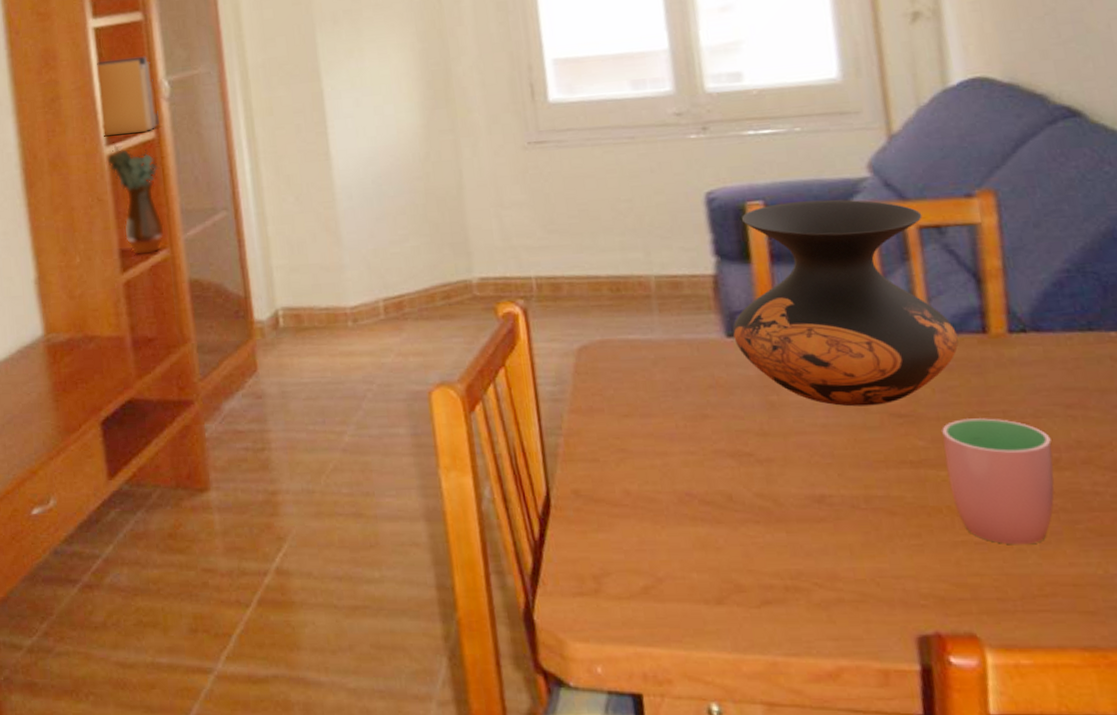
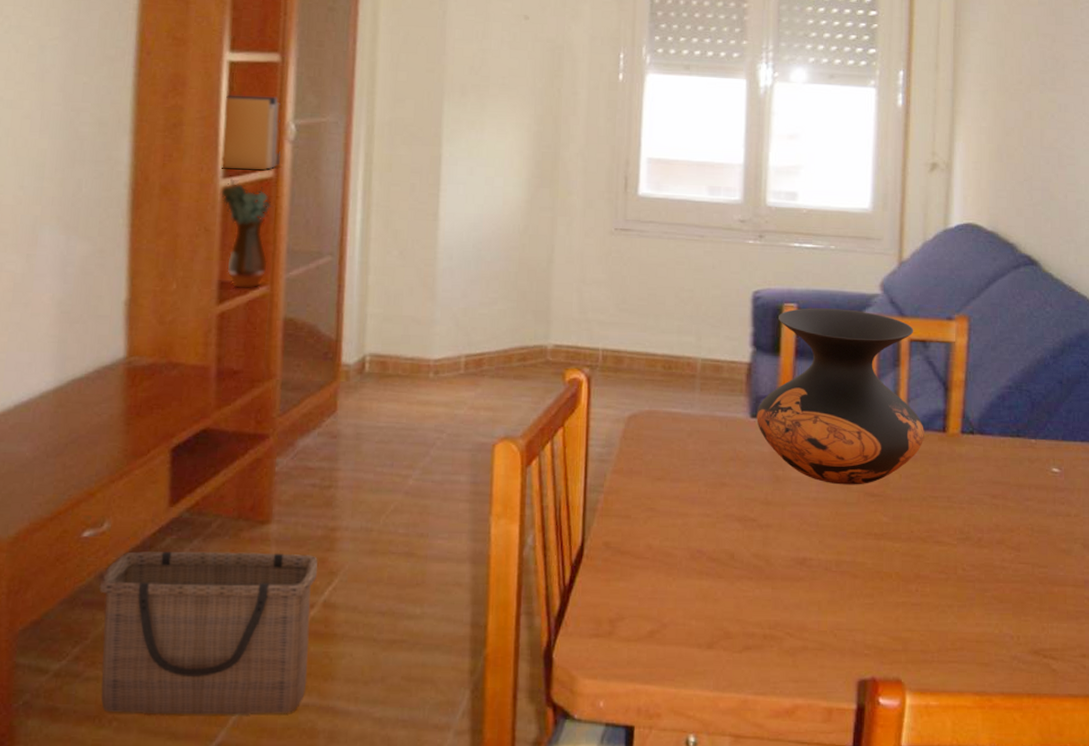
basket: none [55,520,273,688] -> present [99,551,318,715]
cup: present [942,418,1055,545] -> none [901,501,978,607]

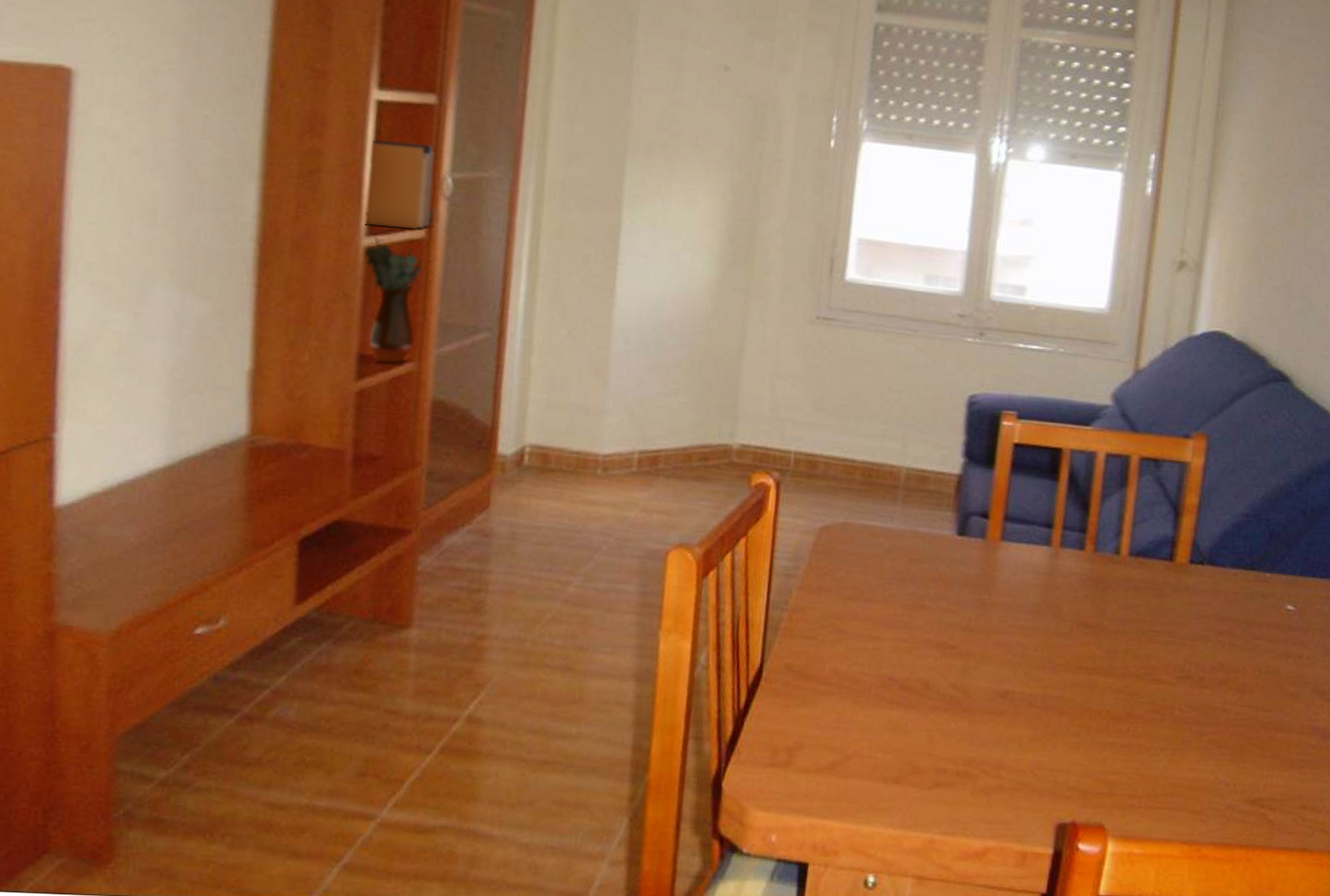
basket: present [99,551,318,715] -> none [212,652,463,836]
vase: present [756,308,924,485] -> none [963,417,1149,615]

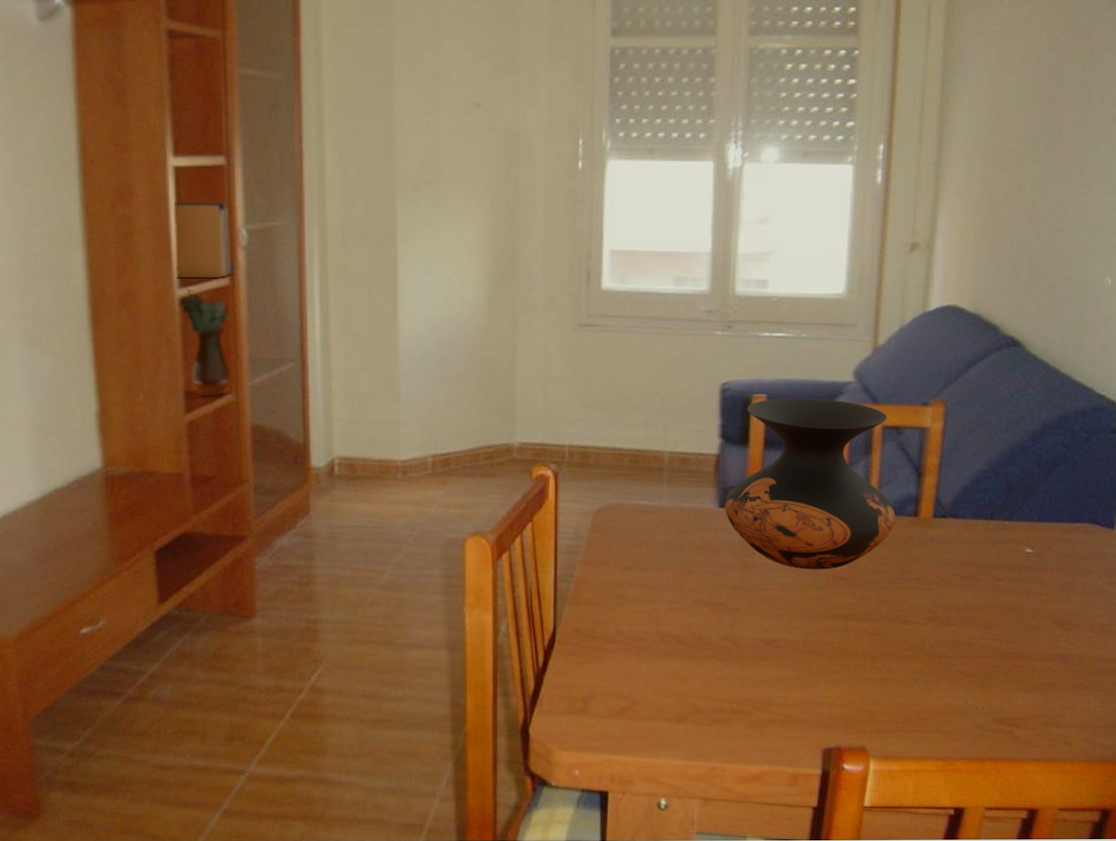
vase: none [963,417,1149,615] -> present [725,398,895,570]

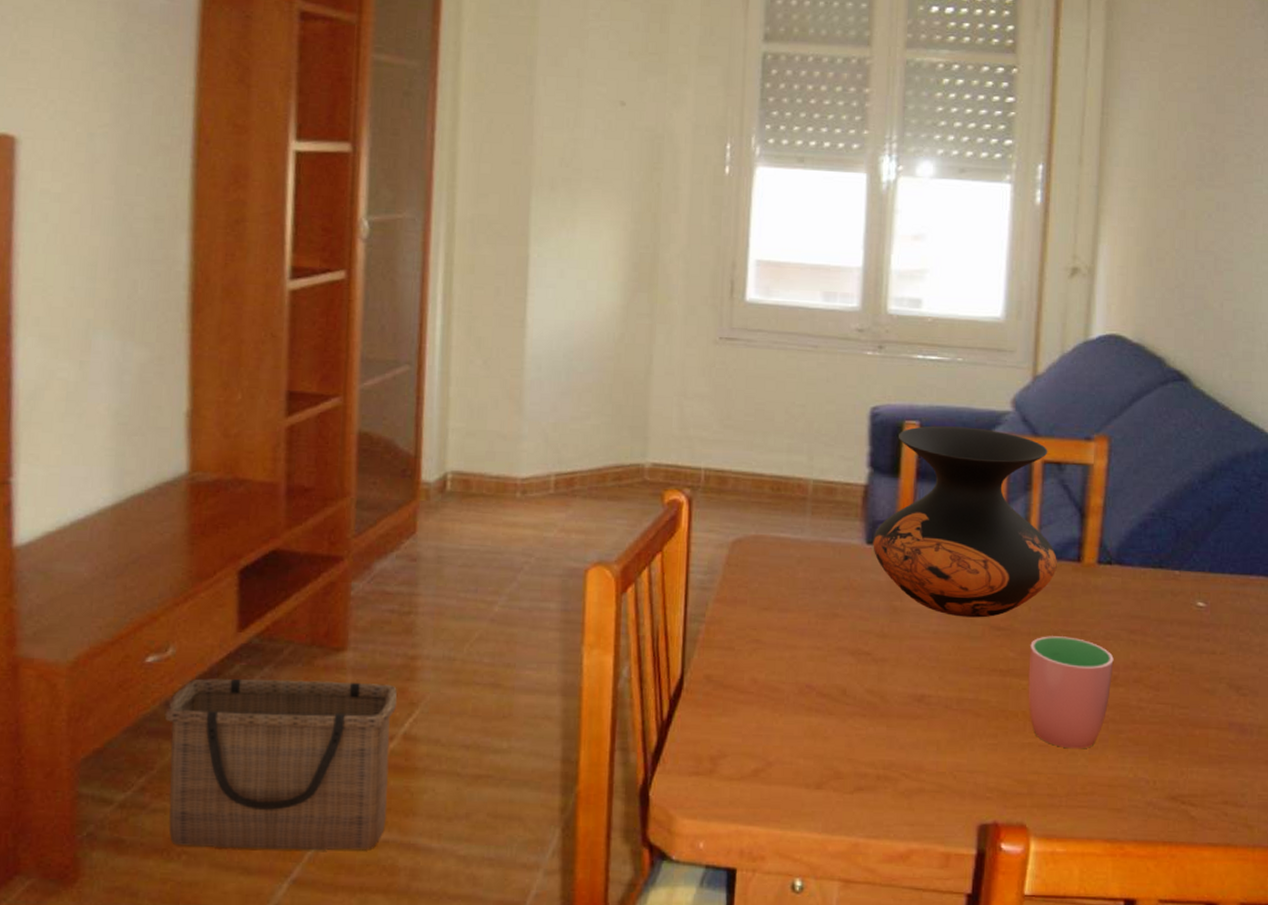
basket: none [101,644,303,787] -> present [164,678,397,851]
books: present [174,202,235,279] -> none [287,188,354,271]
vase: present [177,286,231,397] -> none [287,278,345,399]
cup: none [868,584,947,682] -> present [1028,636,1114,749]

